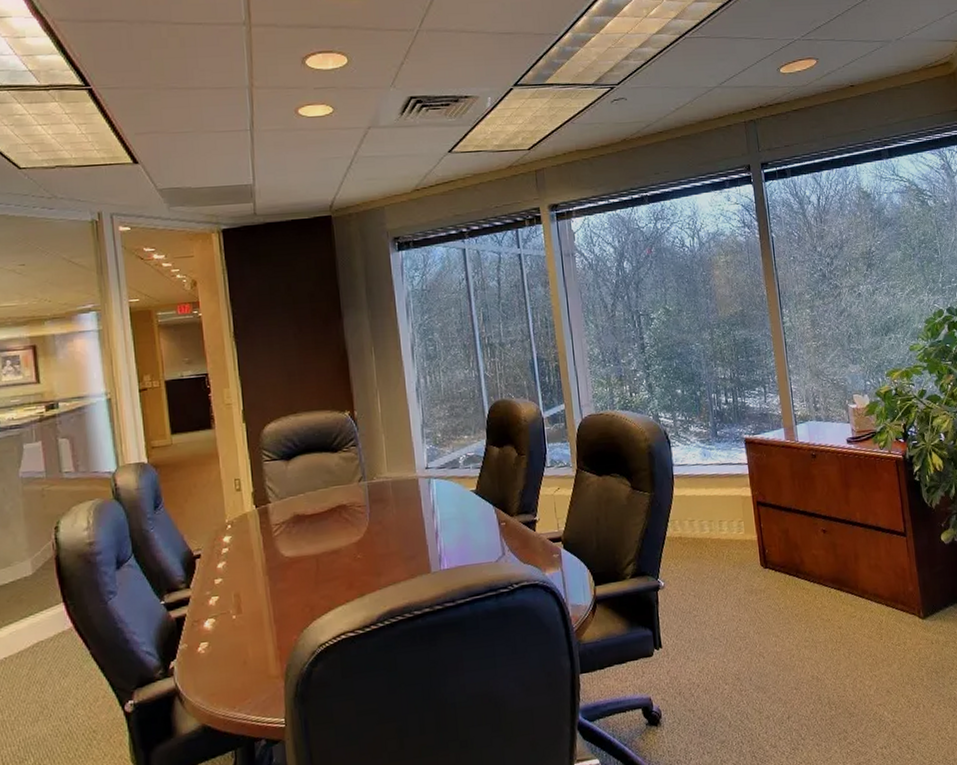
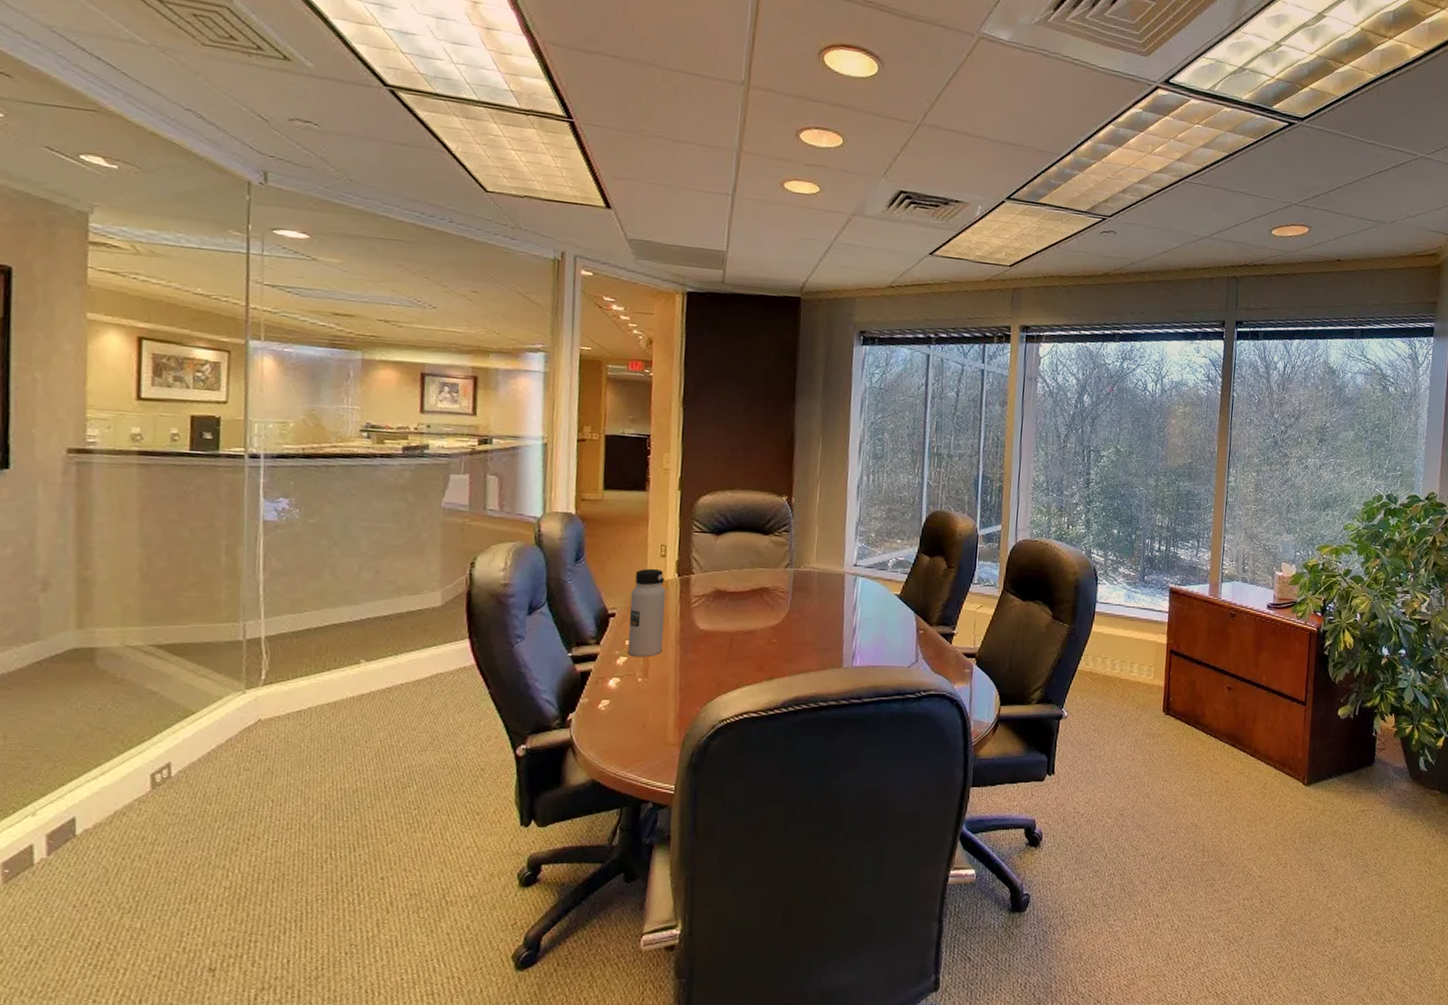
water bottle: none [212,503,252,595] -> present [628,568,666,658]

